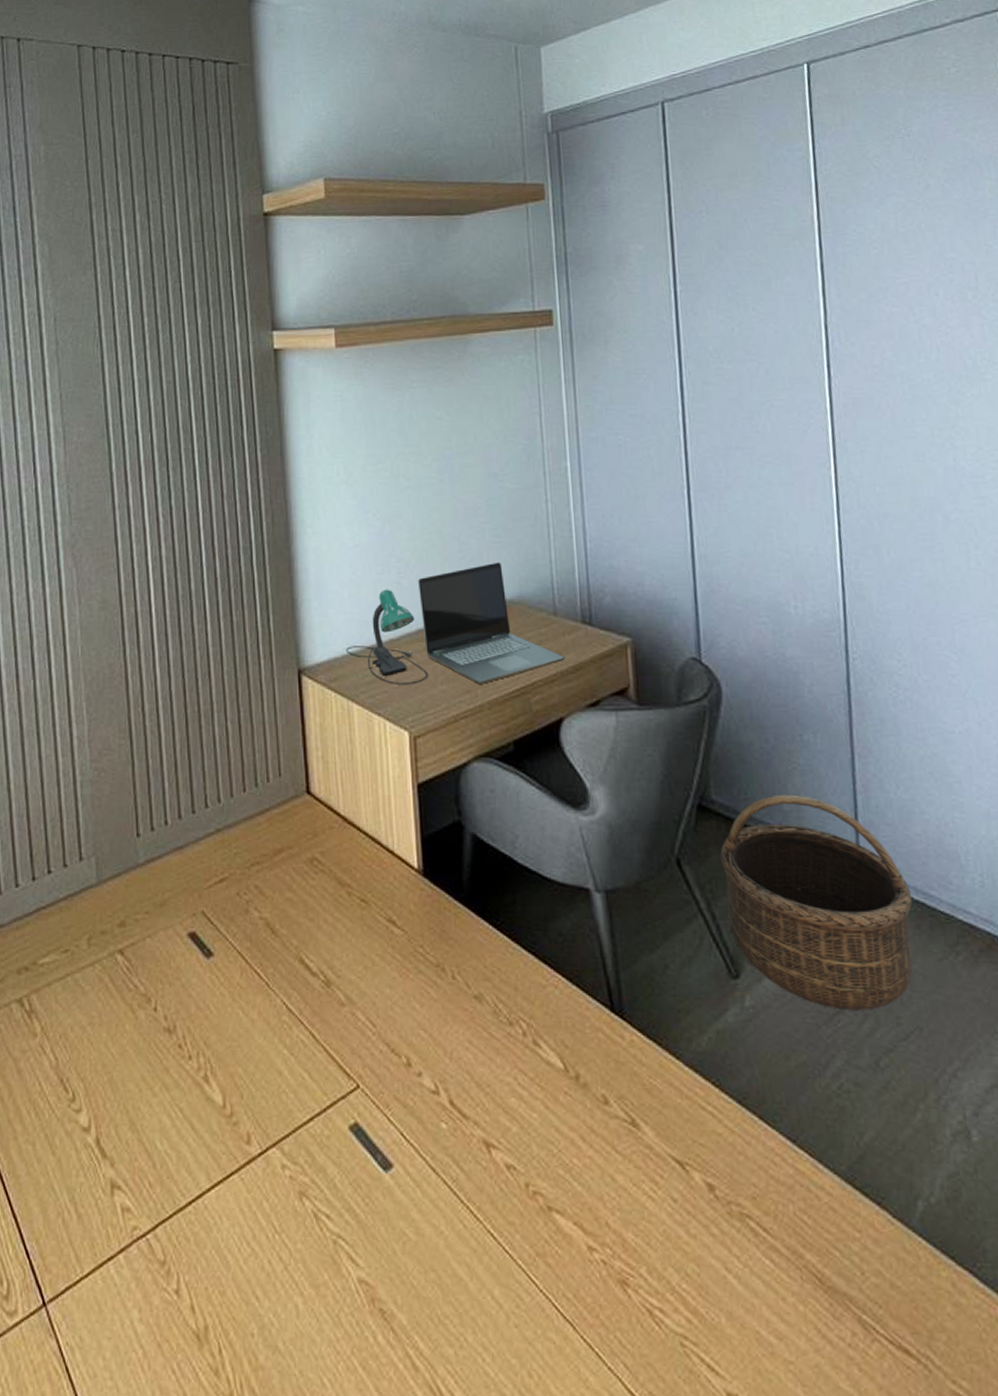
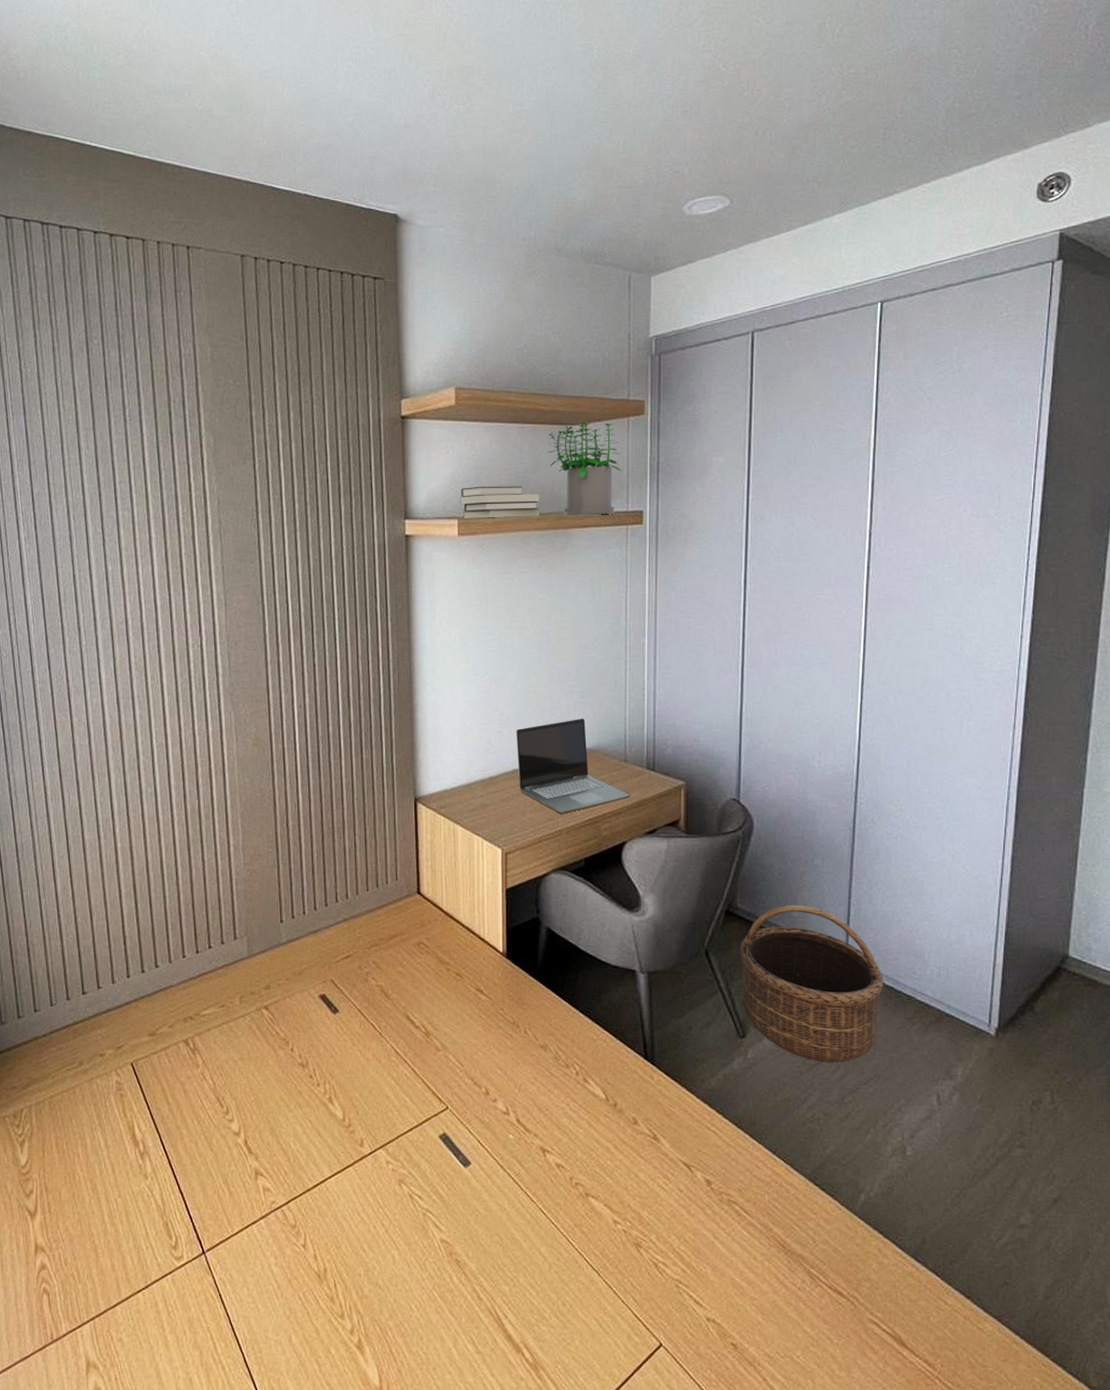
books: none [336,287,432,328] -> present [460,486,541,519]
desk lamp: present [345,589,429,684] -> none [454,737,520,812]
potted plant: none [436,211,524,318] -> present [548,422,622,515]

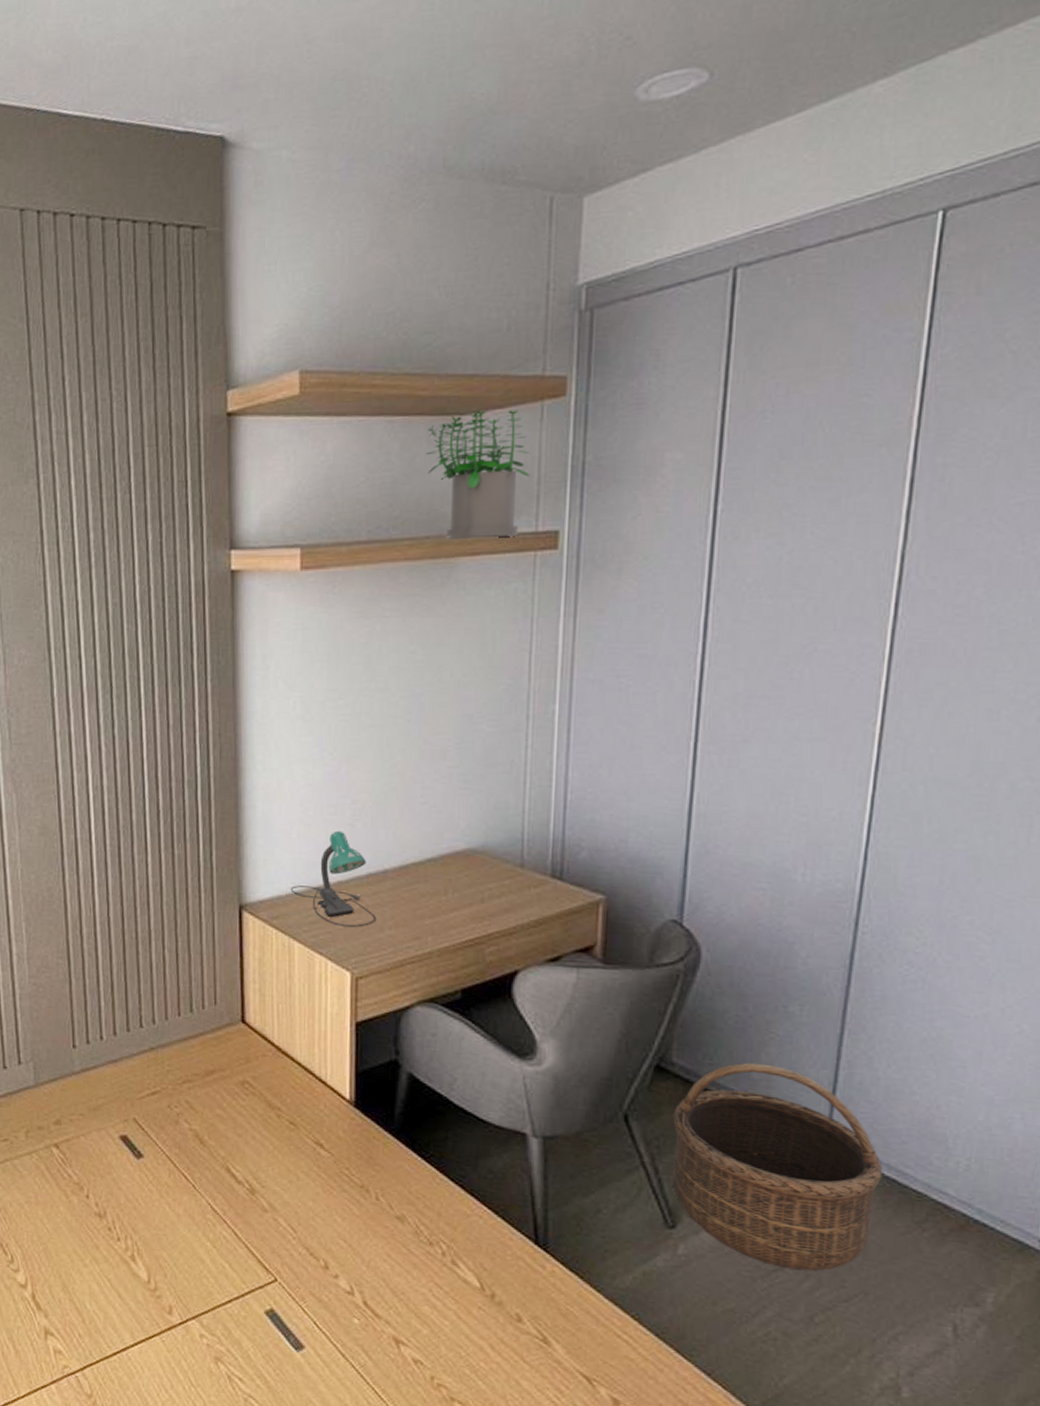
desk lamp: none [454,737,520,812] -> present [290,830,377,927]
books: present [460,486,541,519] -> none [304,501,414,548]
laptop: present [515,718,631,814] -> none [372,809,528,932]

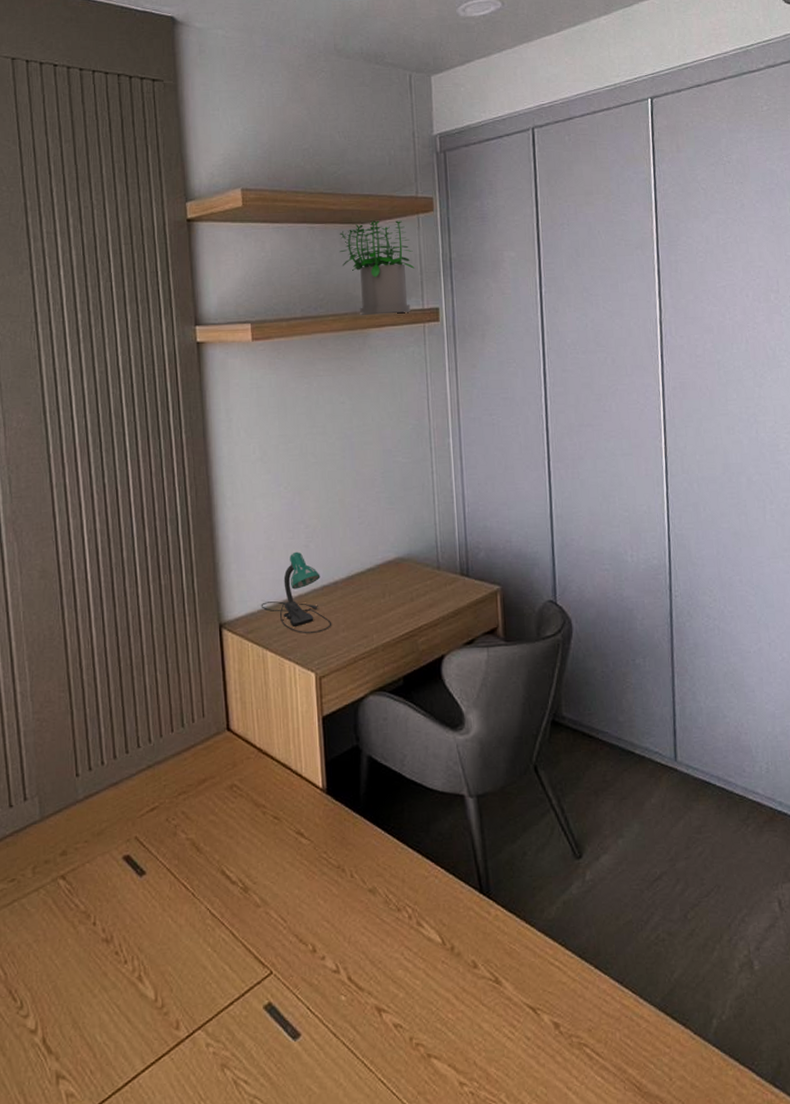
basket: present [673,1062,883,1272] -> none [568,708,716,877]

